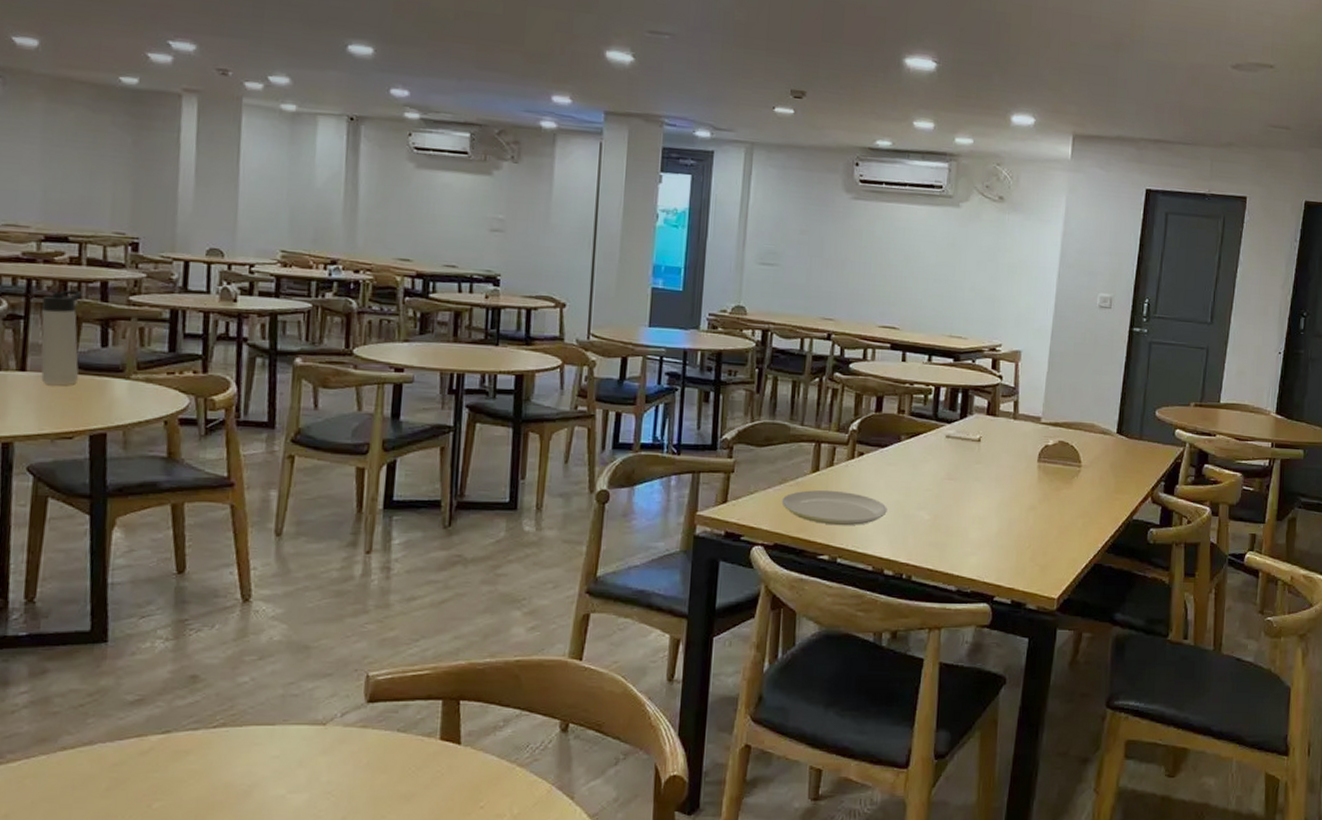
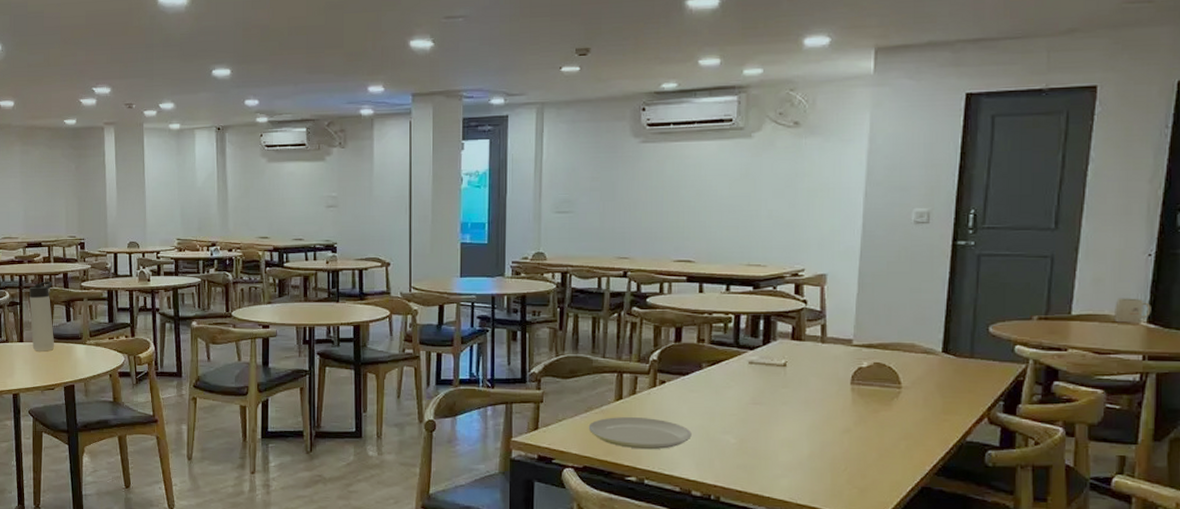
mug: none [1252,390,1279,415] -> present [1114,298,1151,324]

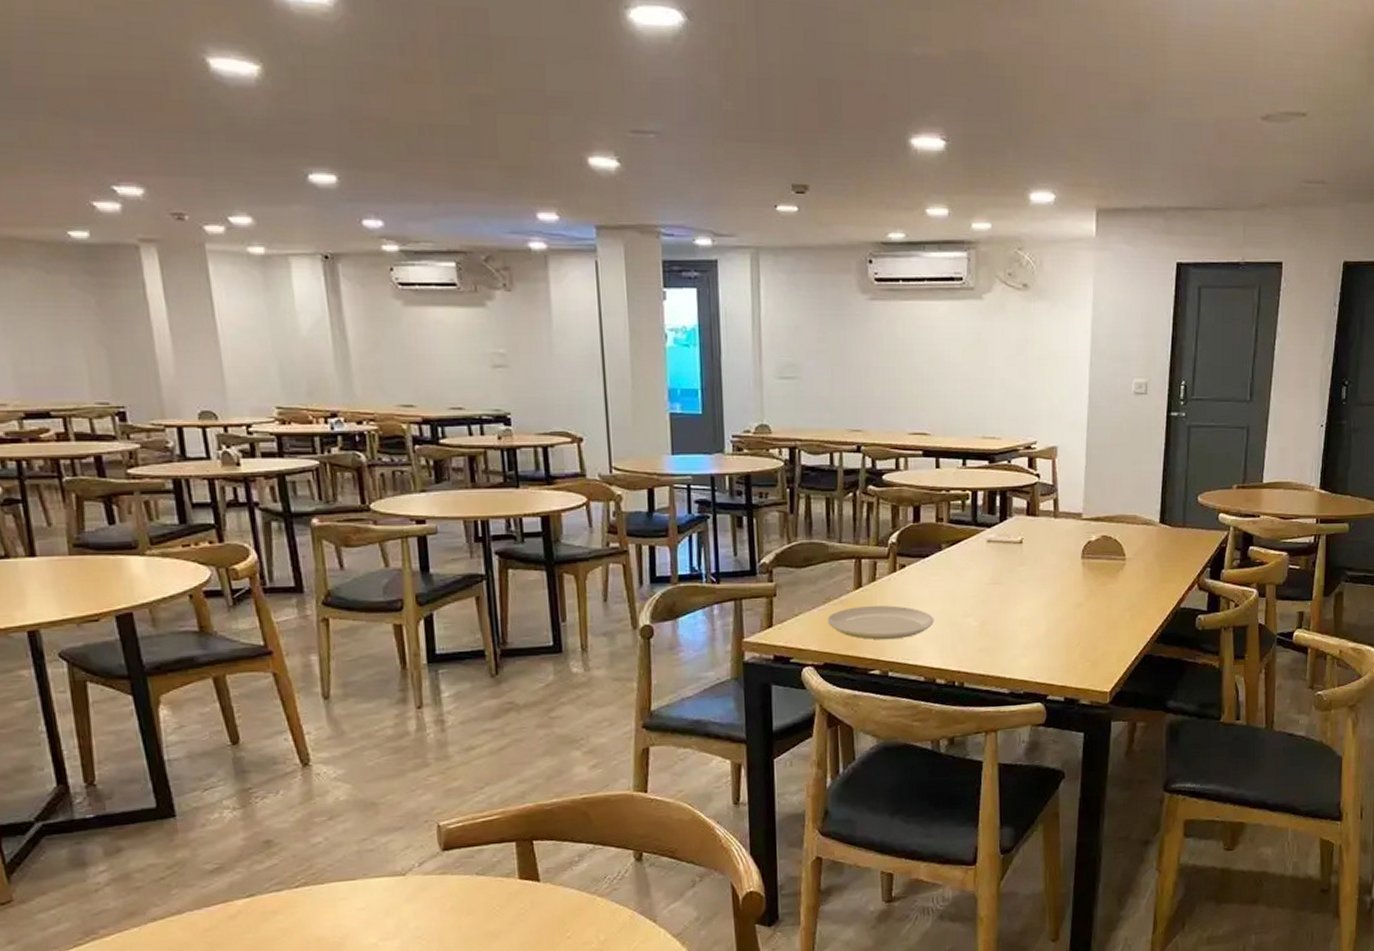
thermos bottle: present [29,281,55,353] -> none [37,467,93,570]
mug: present [1114,298,1151,324] -> none [1295,466,1323,491]

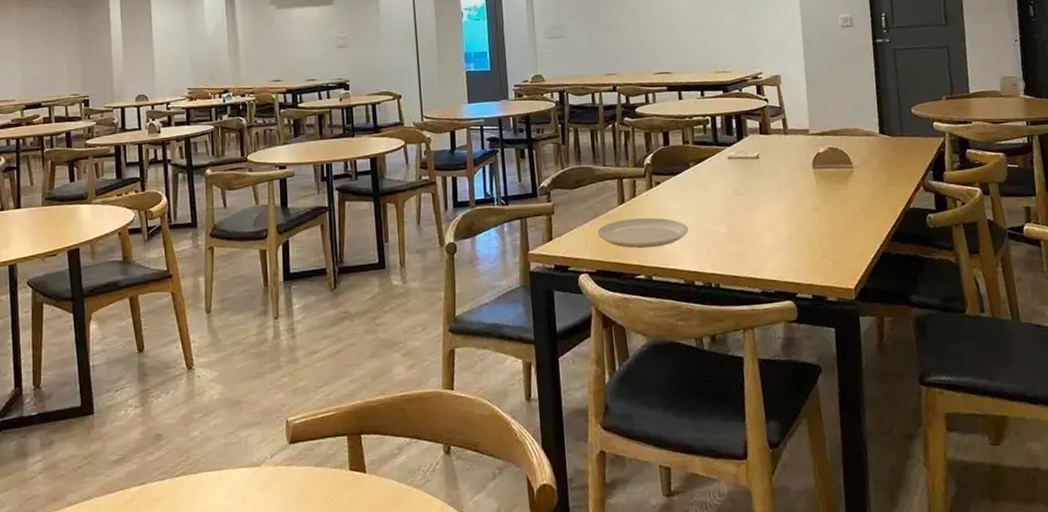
mug: none [1295,466,1323,491] -> present [999,75,1026,97]

